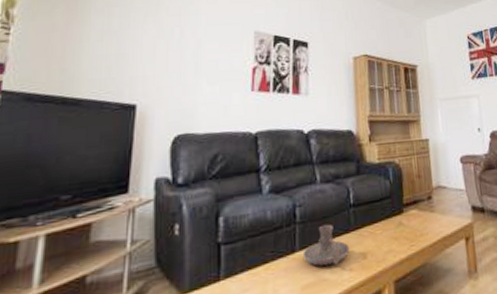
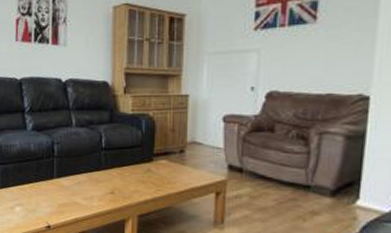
candle holder: present [302,224,350,266] -> none [59,161,100,194]

